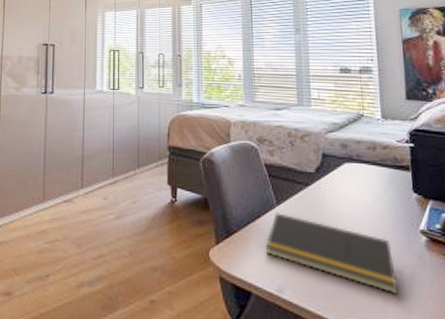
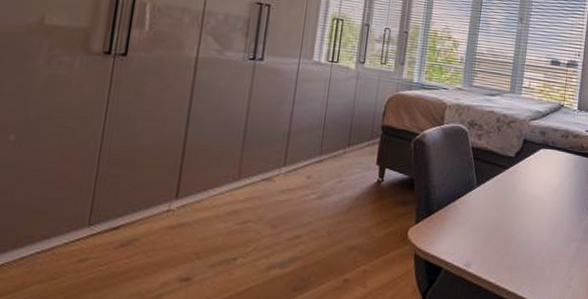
notepad: present [265,213,398,295] -> none [460,193,566,265]

